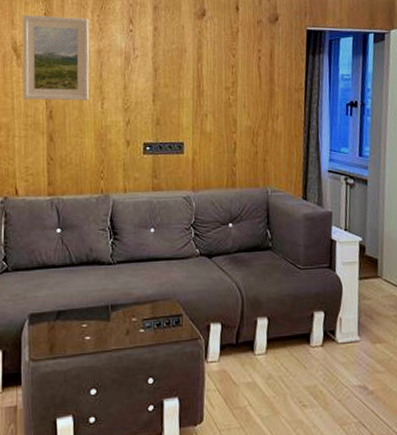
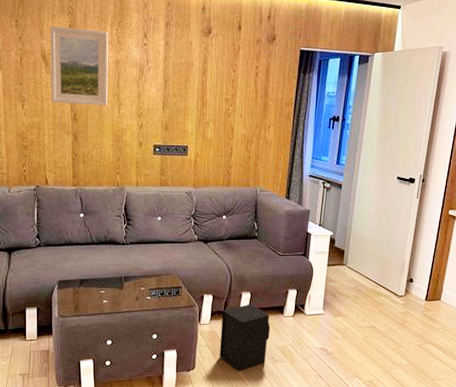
speaker: none [233,333,296,422] -> present [220,304,271,371]

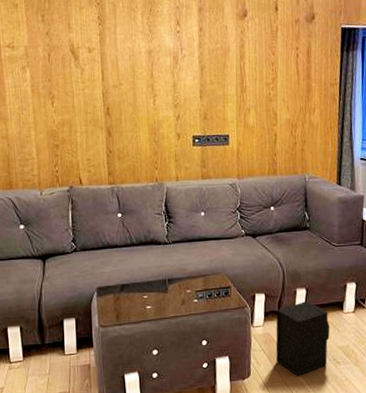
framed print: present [50,25,109,105] -> none [78,18,142,99]

